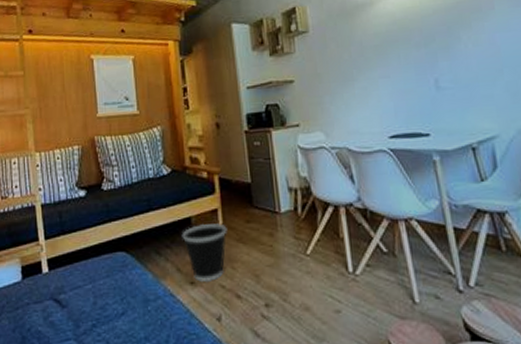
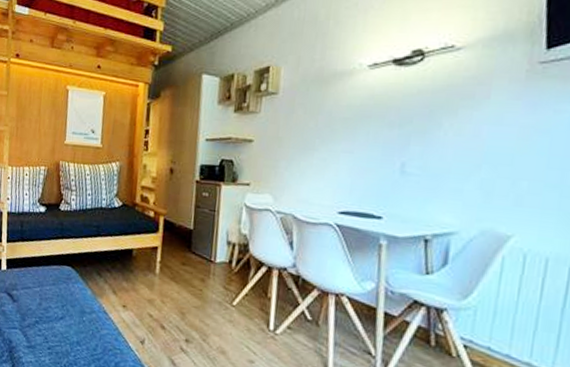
wastebasket: present [181,223,227,283] -> none [122,257,164,310]

